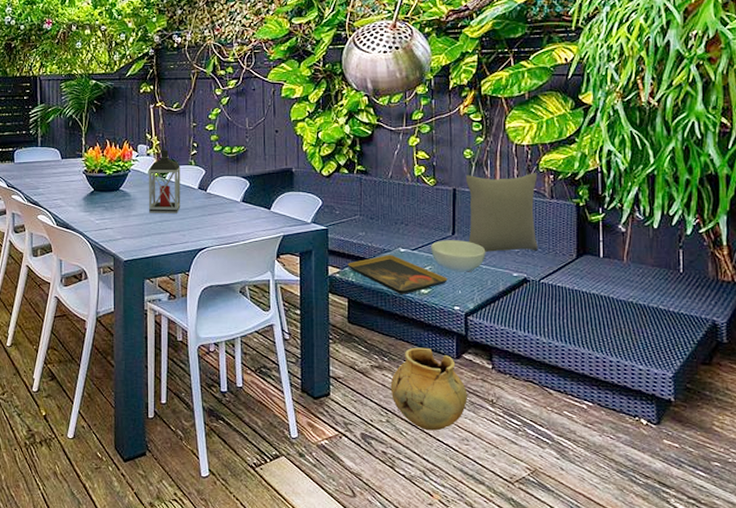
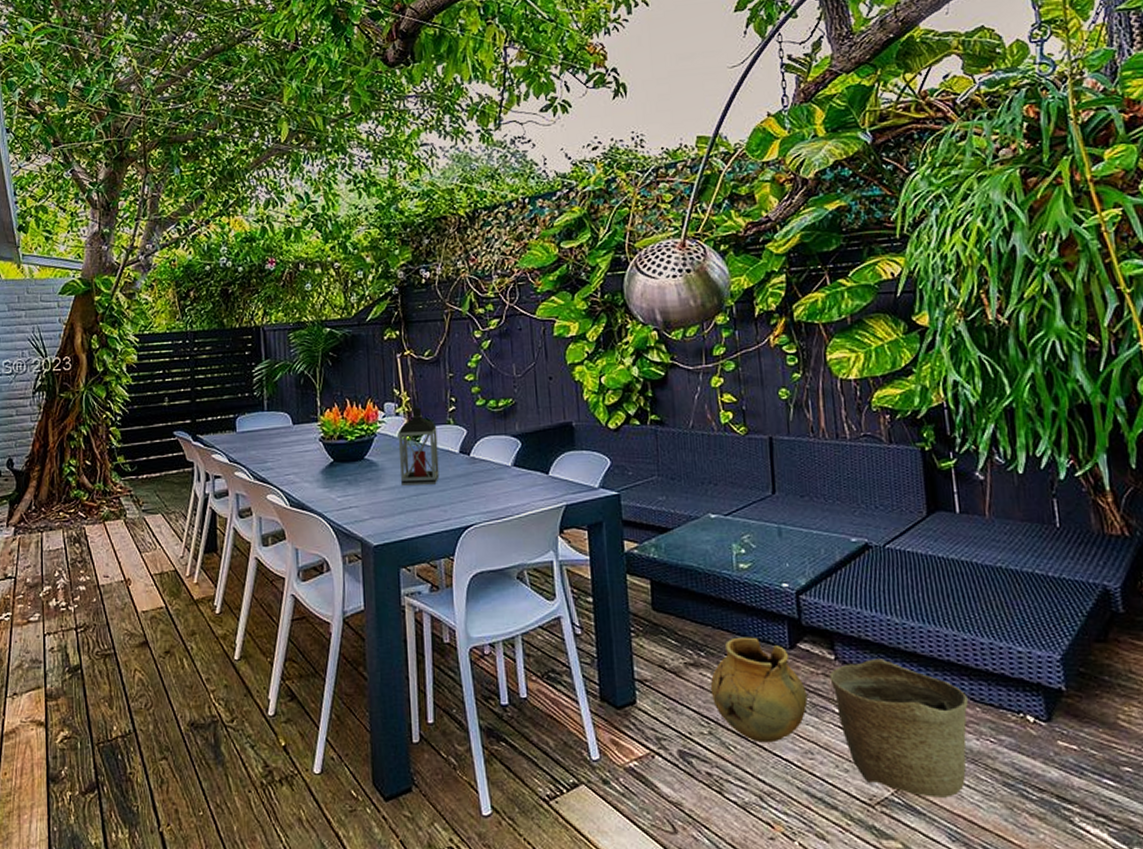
decorative tray: present [347,255,448,294] -> none [646,523,771,571]
bowl: present [431,240,486,272] -> none [747,500,816,540]
pillow: present [465,173,538,253] -> none [782,413,879,515]
basket: none [487,369,595,479] -> present [829,658,968,798]

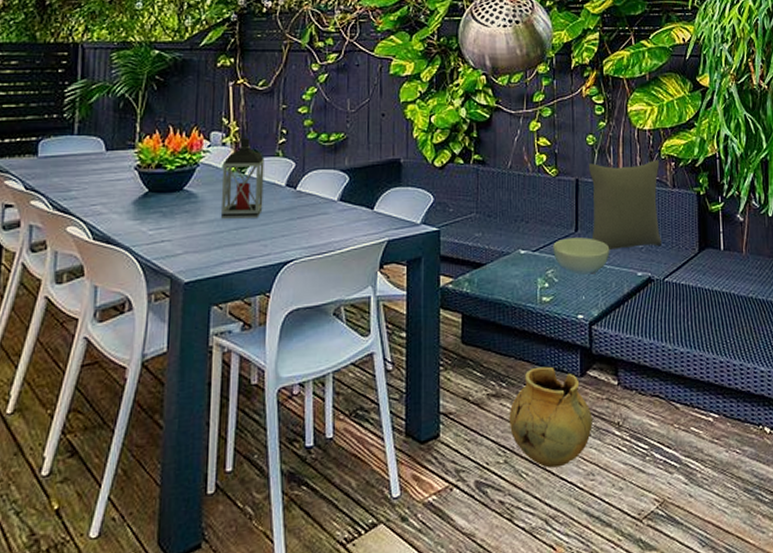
bowl: none [747,500,816,540] -> present [553,237,610,275]
pillow: none [782,413,879,515] -> present [588,160,662,251]
basket: present [829,658,968,798] -> none [612,382,721,508]

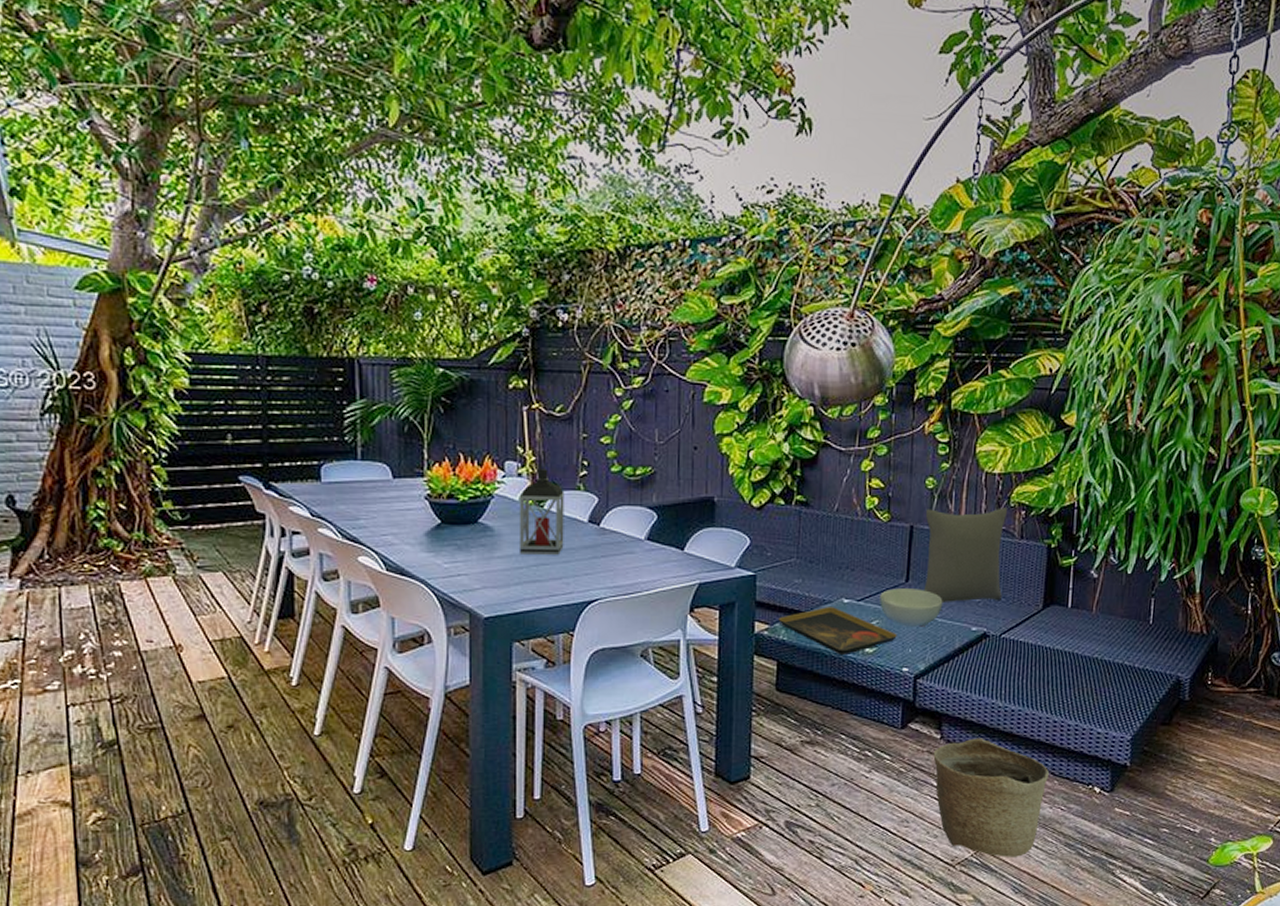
decorative tray: none [462,258,571,305] -> present [778,607,897,655]
ceramic pot: present [509,366,593,468] -> none [822,717,911,813]
basket: none [612,382,721,508] -> present [933,738,1049,857]

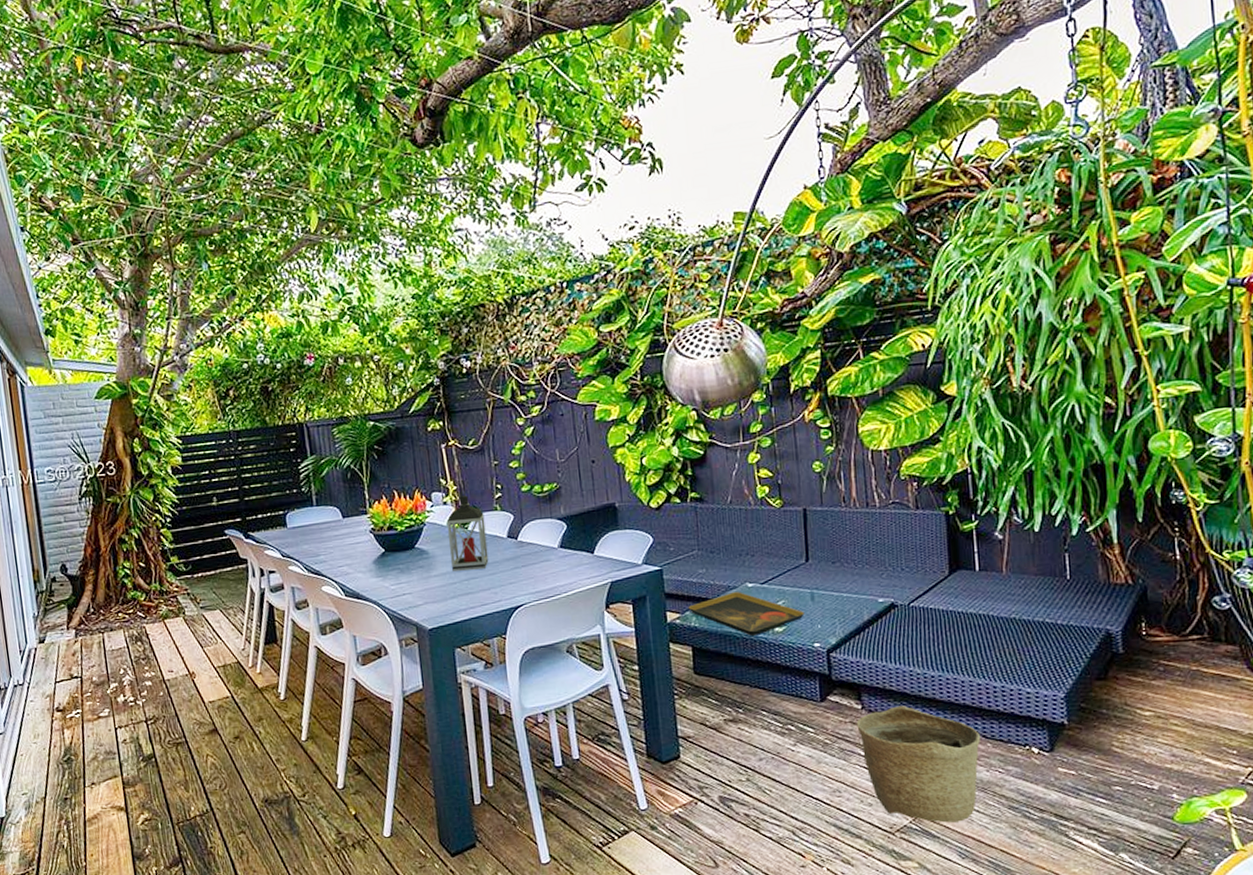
bowl: present [880,588,943,627] -> none [782,567,846,604]
pillow: present [923,508,1008,604] -> none [816,481,905,579]

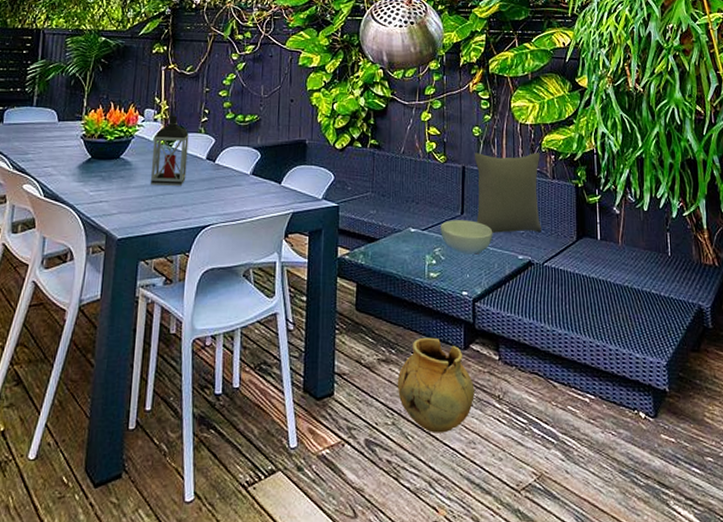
decorative tray: present [688,592,804,636] -> none [357,235,456,278]
ceramic pot: none [748,693,836,786] -> present [397,337,474,433]
bowl: none [782,567,846,604] -> present [441,220,493,255]
pillow: none [816,481,905,579] -> present [474,152,541,234]
basket: present [856,705,980,823] -> none [493,360,597,484]

